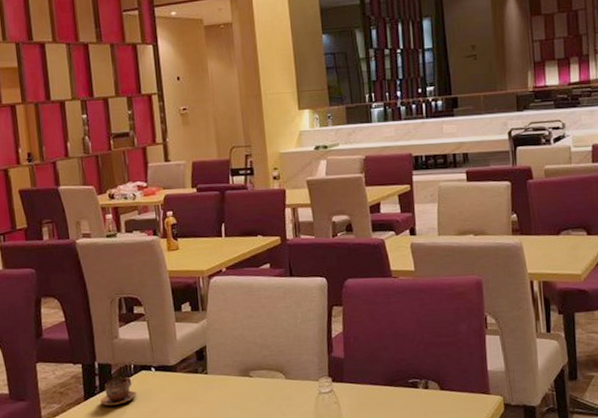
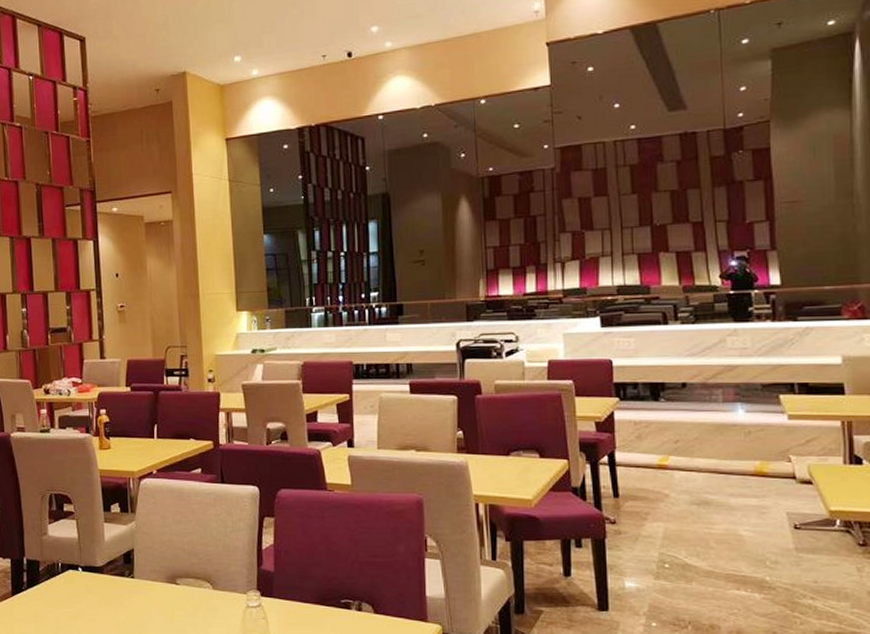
cup: present [100,377,137,406] -> none [27,575,63,604]

